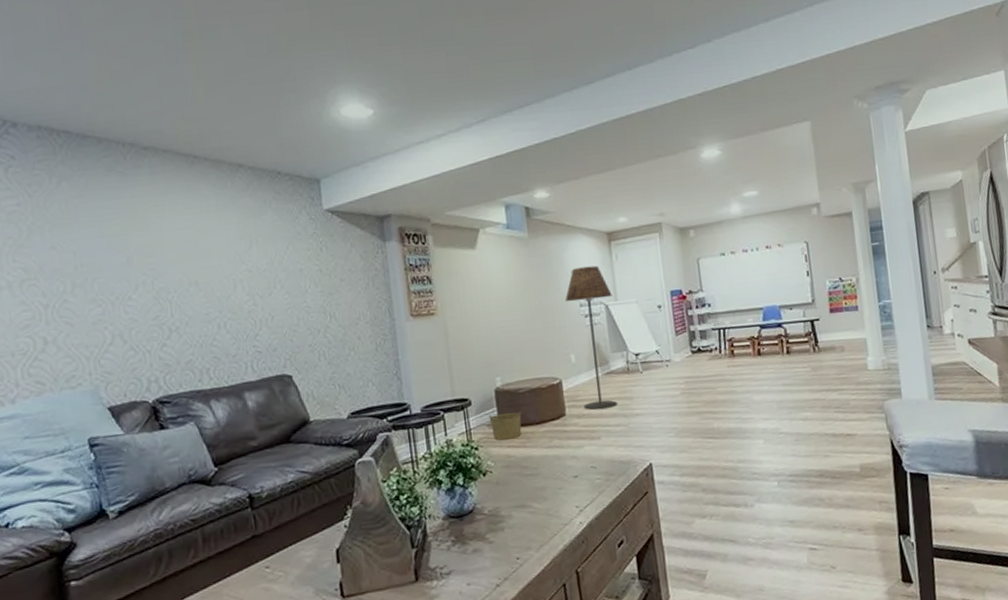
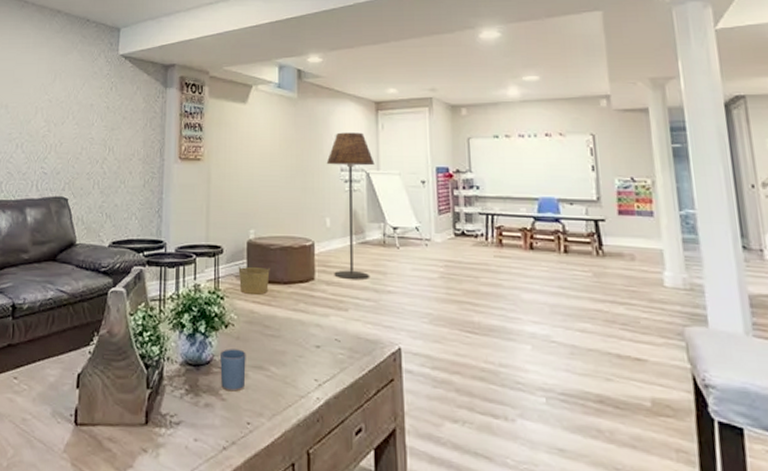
mug: none [482,493,510,534] -> present [220,349,246,392]

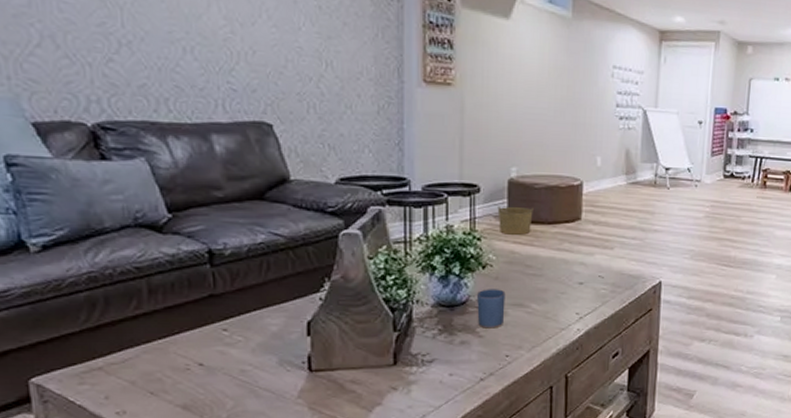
floor lamp: present [326,132,375,281] -> none [601,63,653,220]

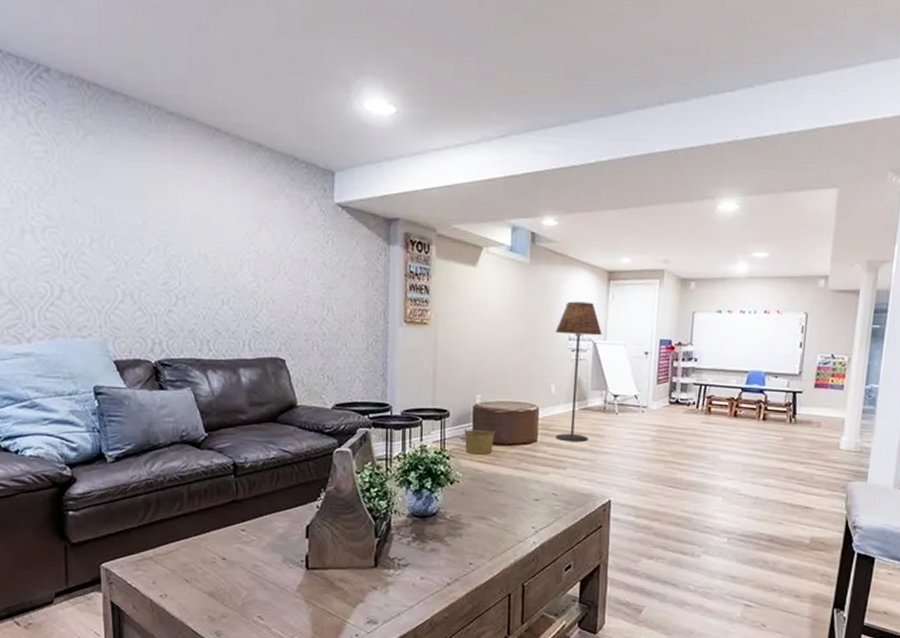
mug: present [477,289,506,329] -> none [445,502,470,538]
floor lamp: none [601,63,653,220] -> present [555,301,602,443]

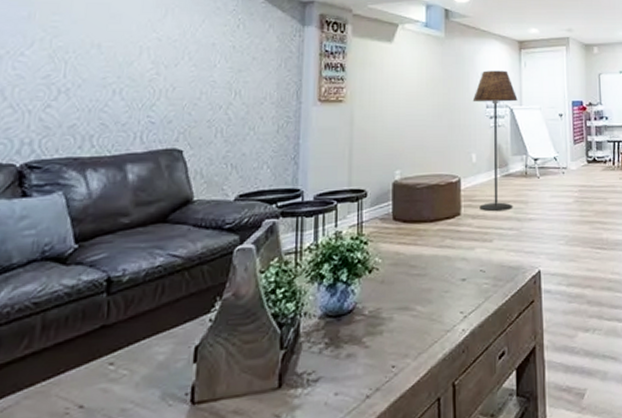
basket: present [464,428,495,456] -> none [383,206,416,237]

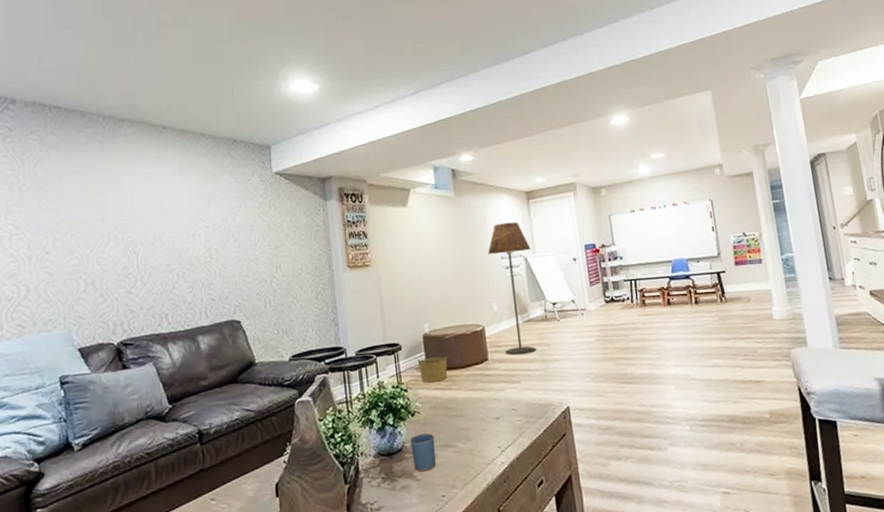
mug: none [363,293,391,338] -> present [410,433,436,472]
basket: none [383,206,416,237] -> present [417,355,448,384]

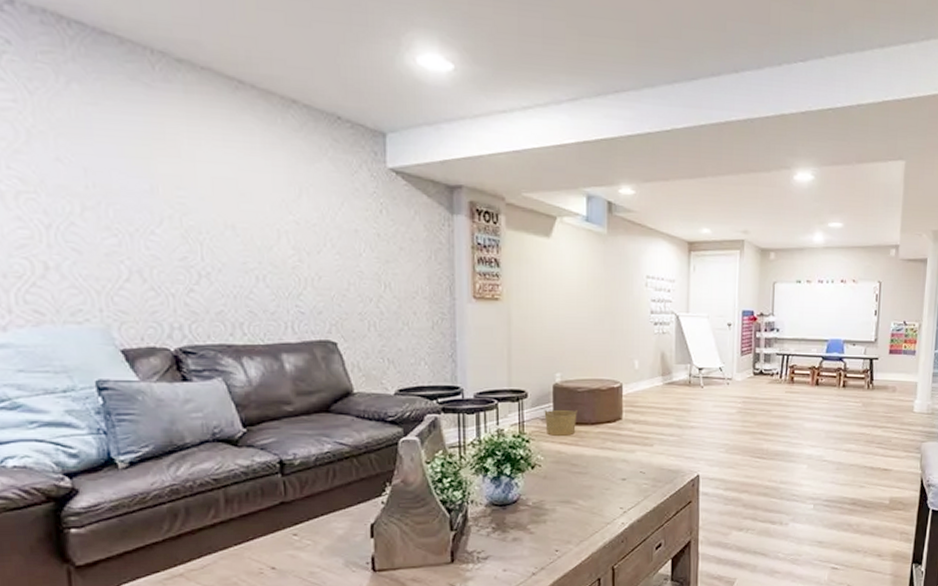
mug: present [410,433,436,472] -> none [527,487,554,525]
floor lamp: present [487,221,537,356] -> none [636,273,685,418]

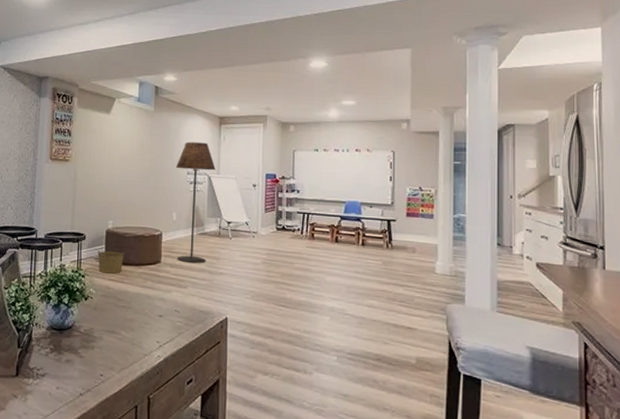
floor lamp: none [636,273,685,418] -> present [175,142,216,264]

